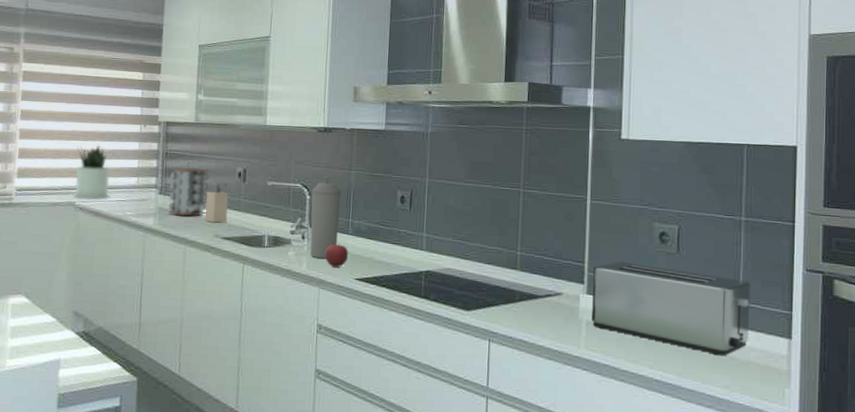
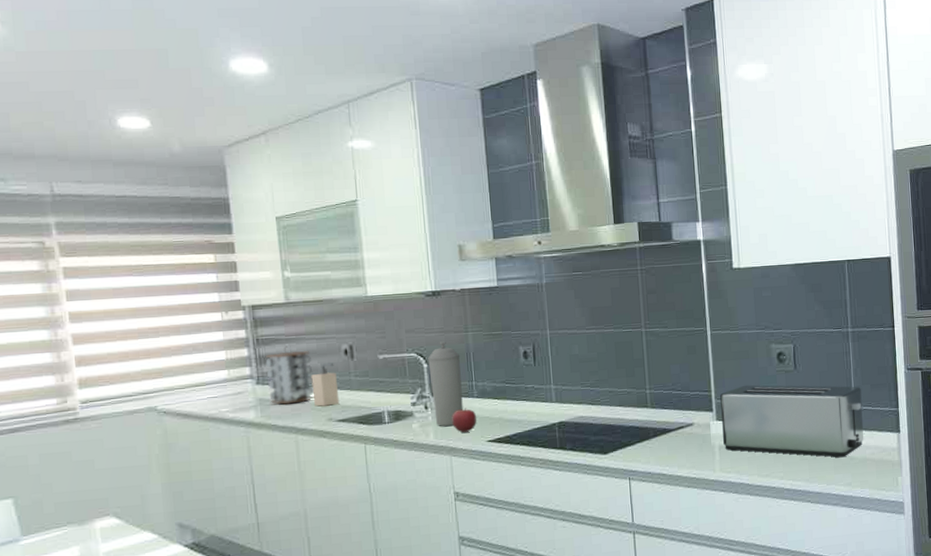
planter: present [72,144,112,200] -> none [148,339,200,403]

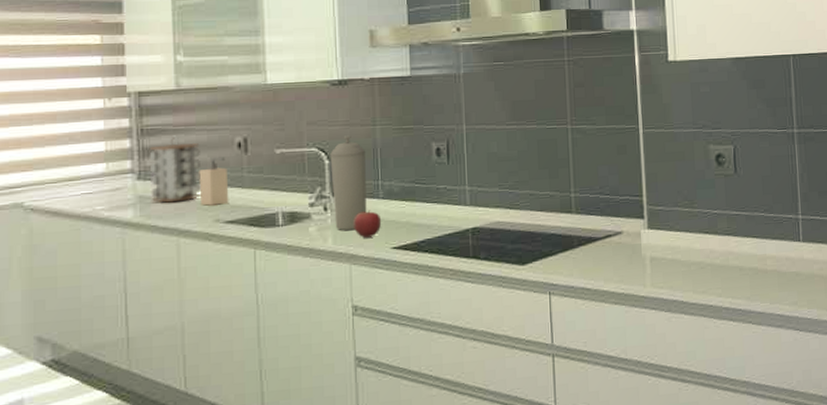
toaster: present [720,384,864,457] -> none [652,189,812,273]

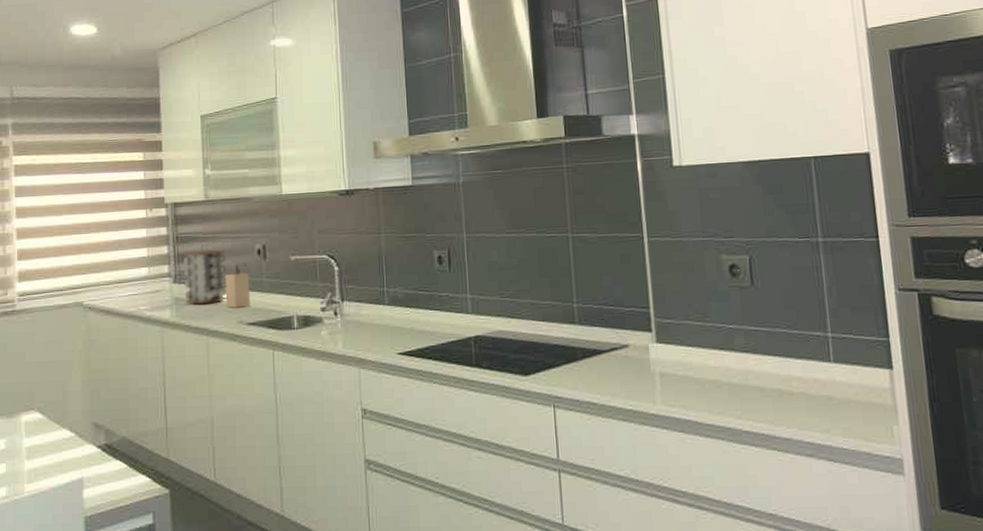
canister: present [330,135,367,231] -> none [339,243,374,336]
fruit: present [354,210,382,238] -> none [361,316,388,343]

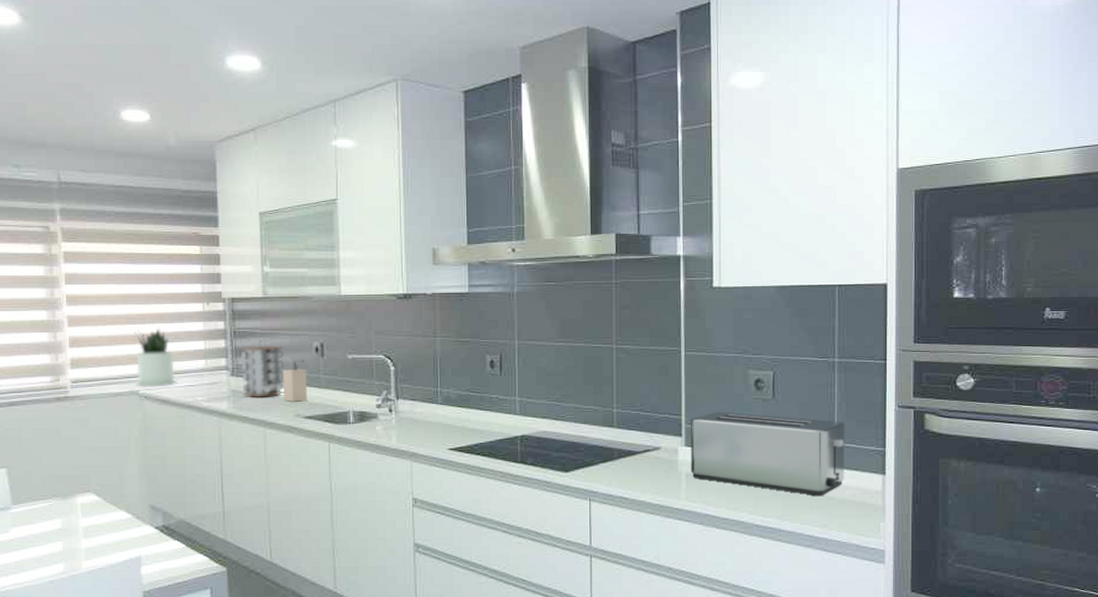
planter: none [79,236,122,299] -> present [134,327,179,388]
toaster: none [660,302,845,396] -> present [691,411,845,496]

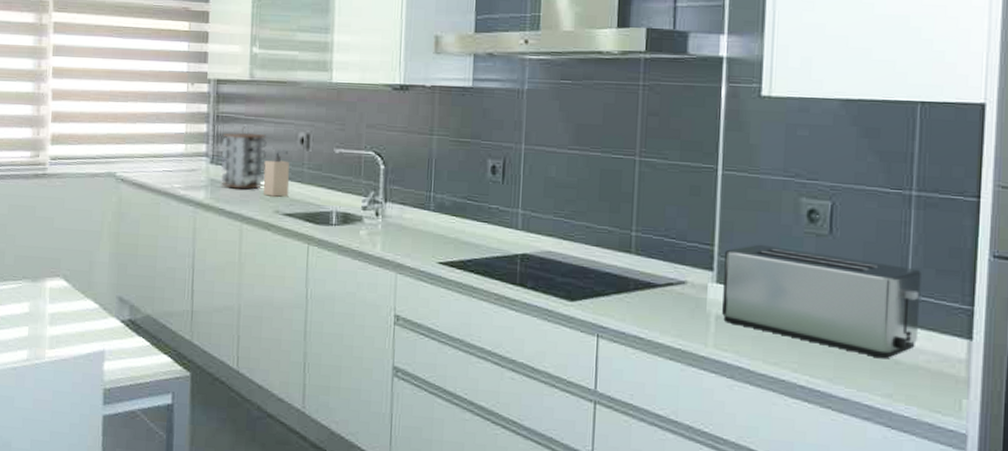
planter: present [134,327,179,388] -> none [112,106,157,171]

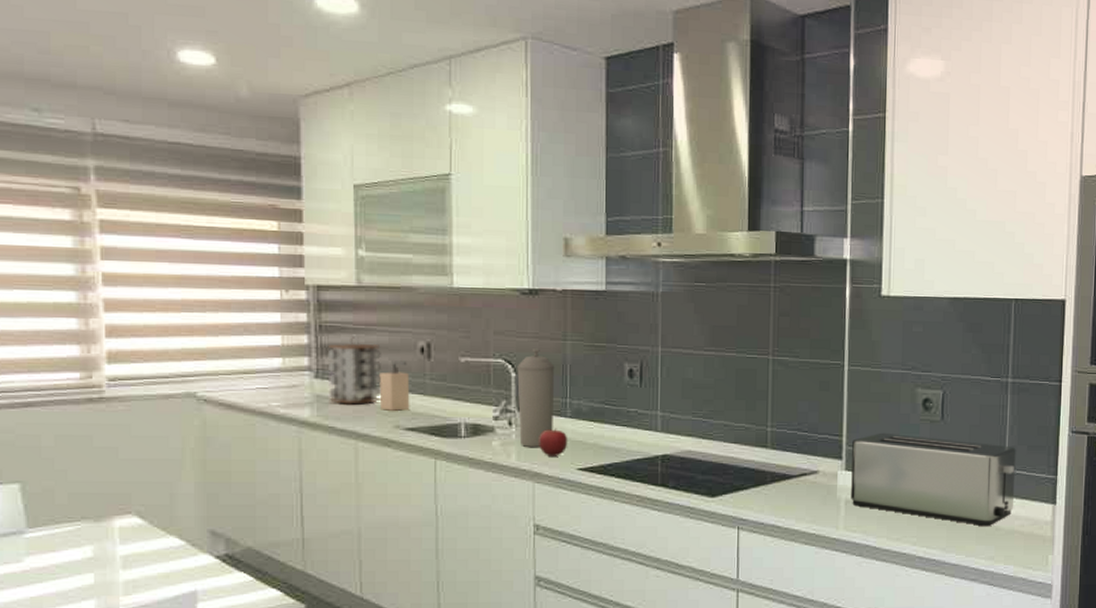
canister: none [385,142,420,239] -> present [517,349,554,448]
fruit: none [403,221,431,249] -> present [539,428,568,456]

